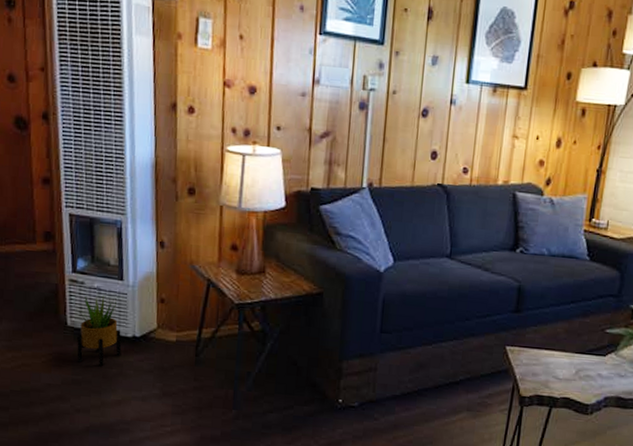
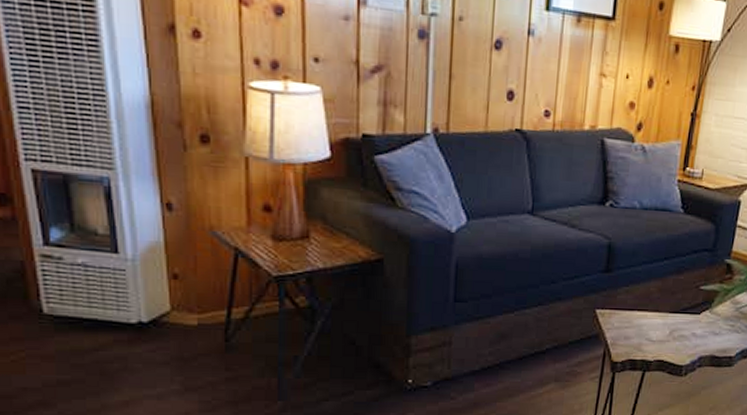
potted plant: present [77,295,122,367] -> none [58,273,124,362]

